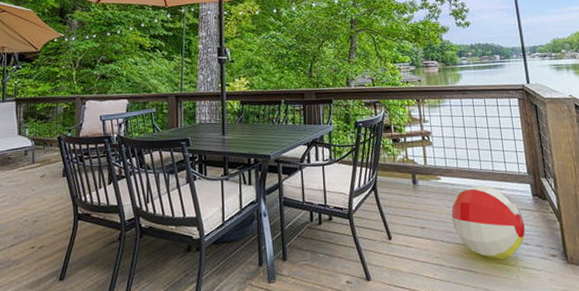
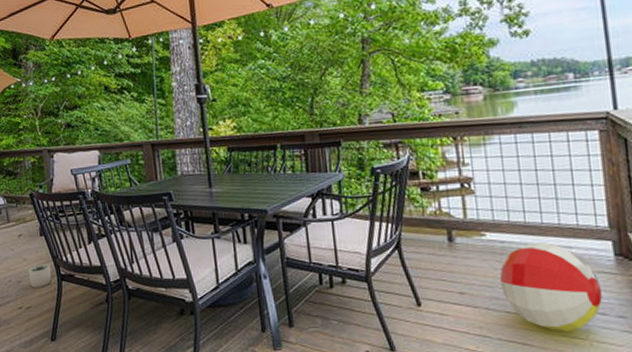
planter: none [46,203,68,227] -> present [29,264,52,288]

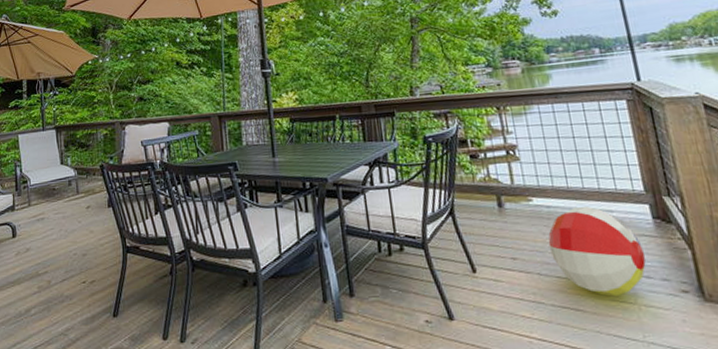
planter: present [29,264,52,288] -> none [95,235,117,261]

